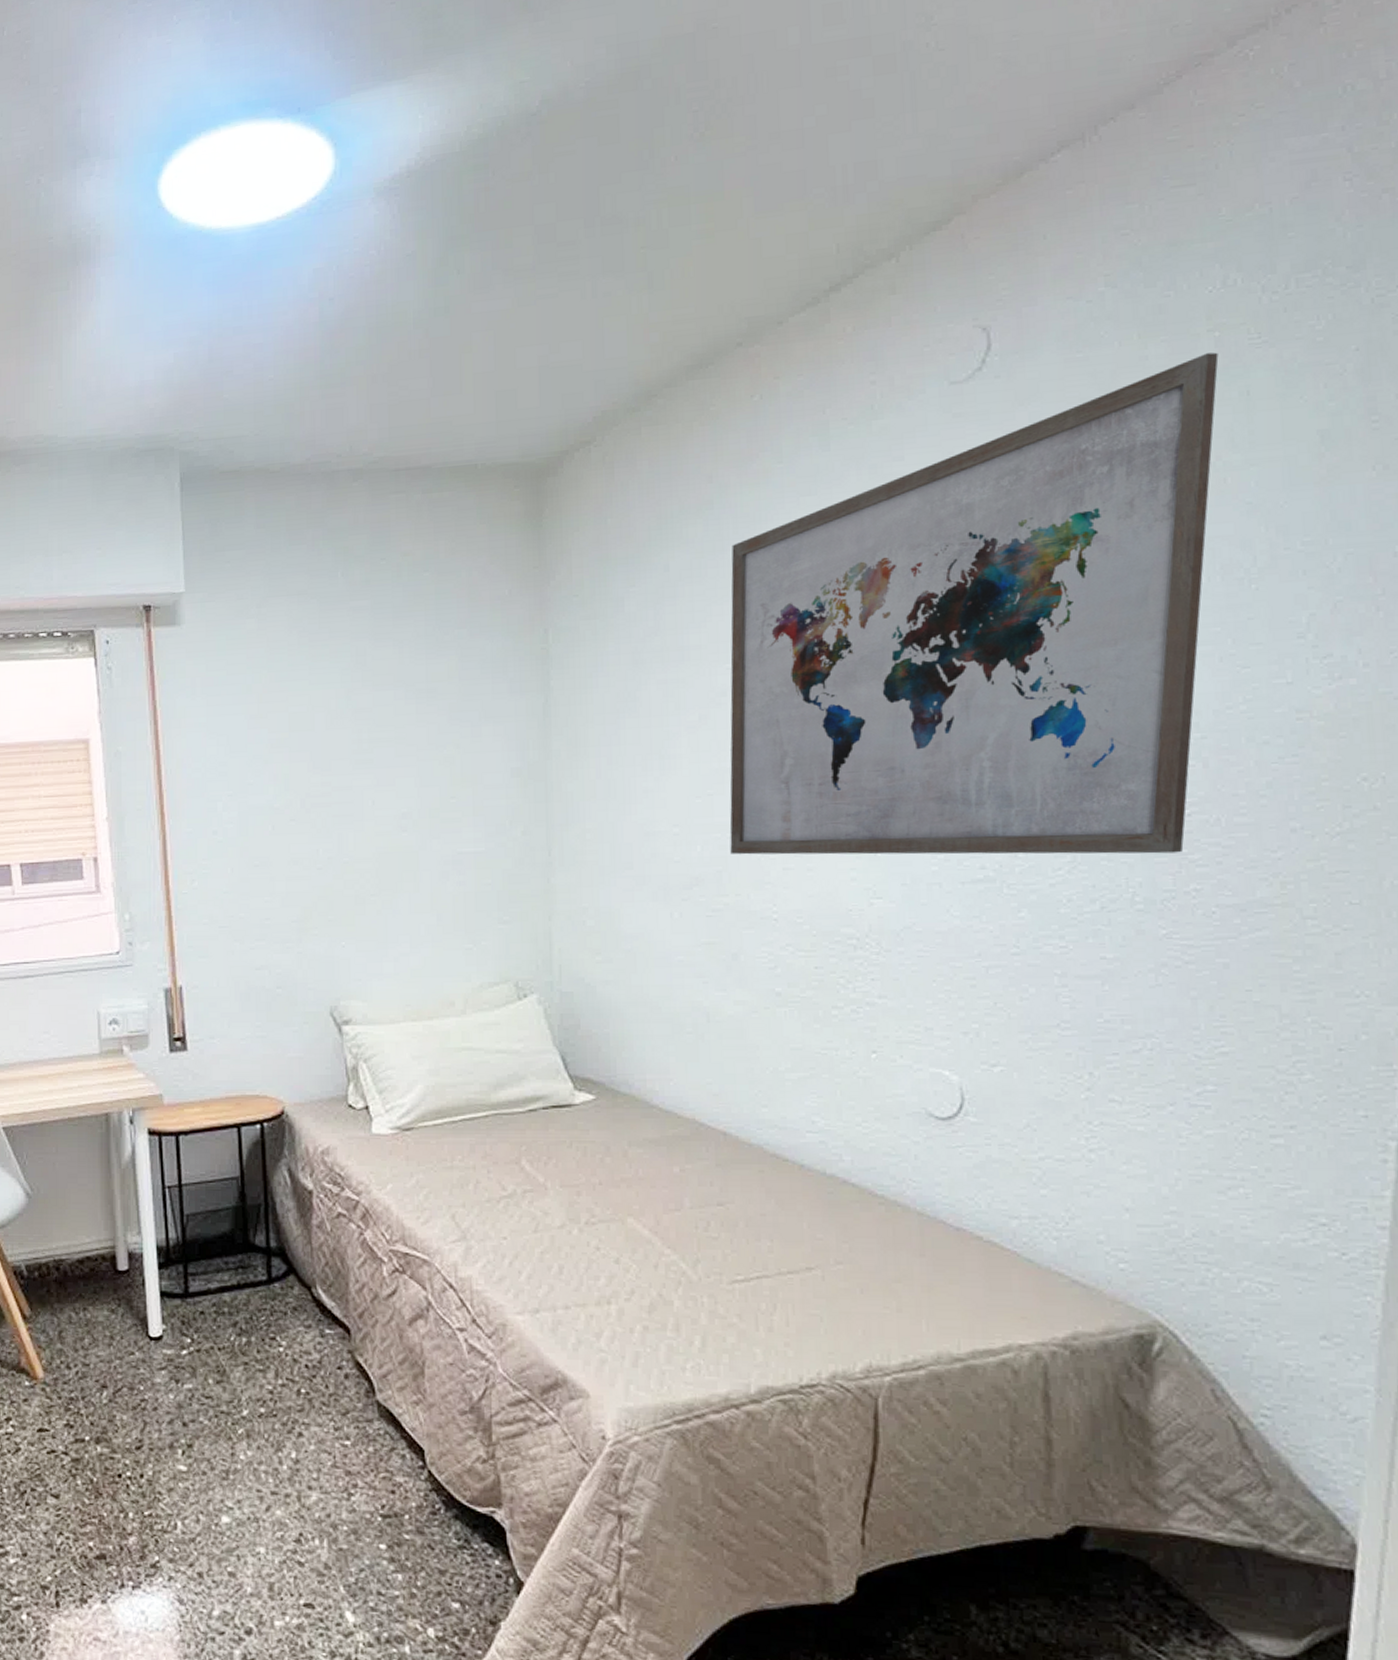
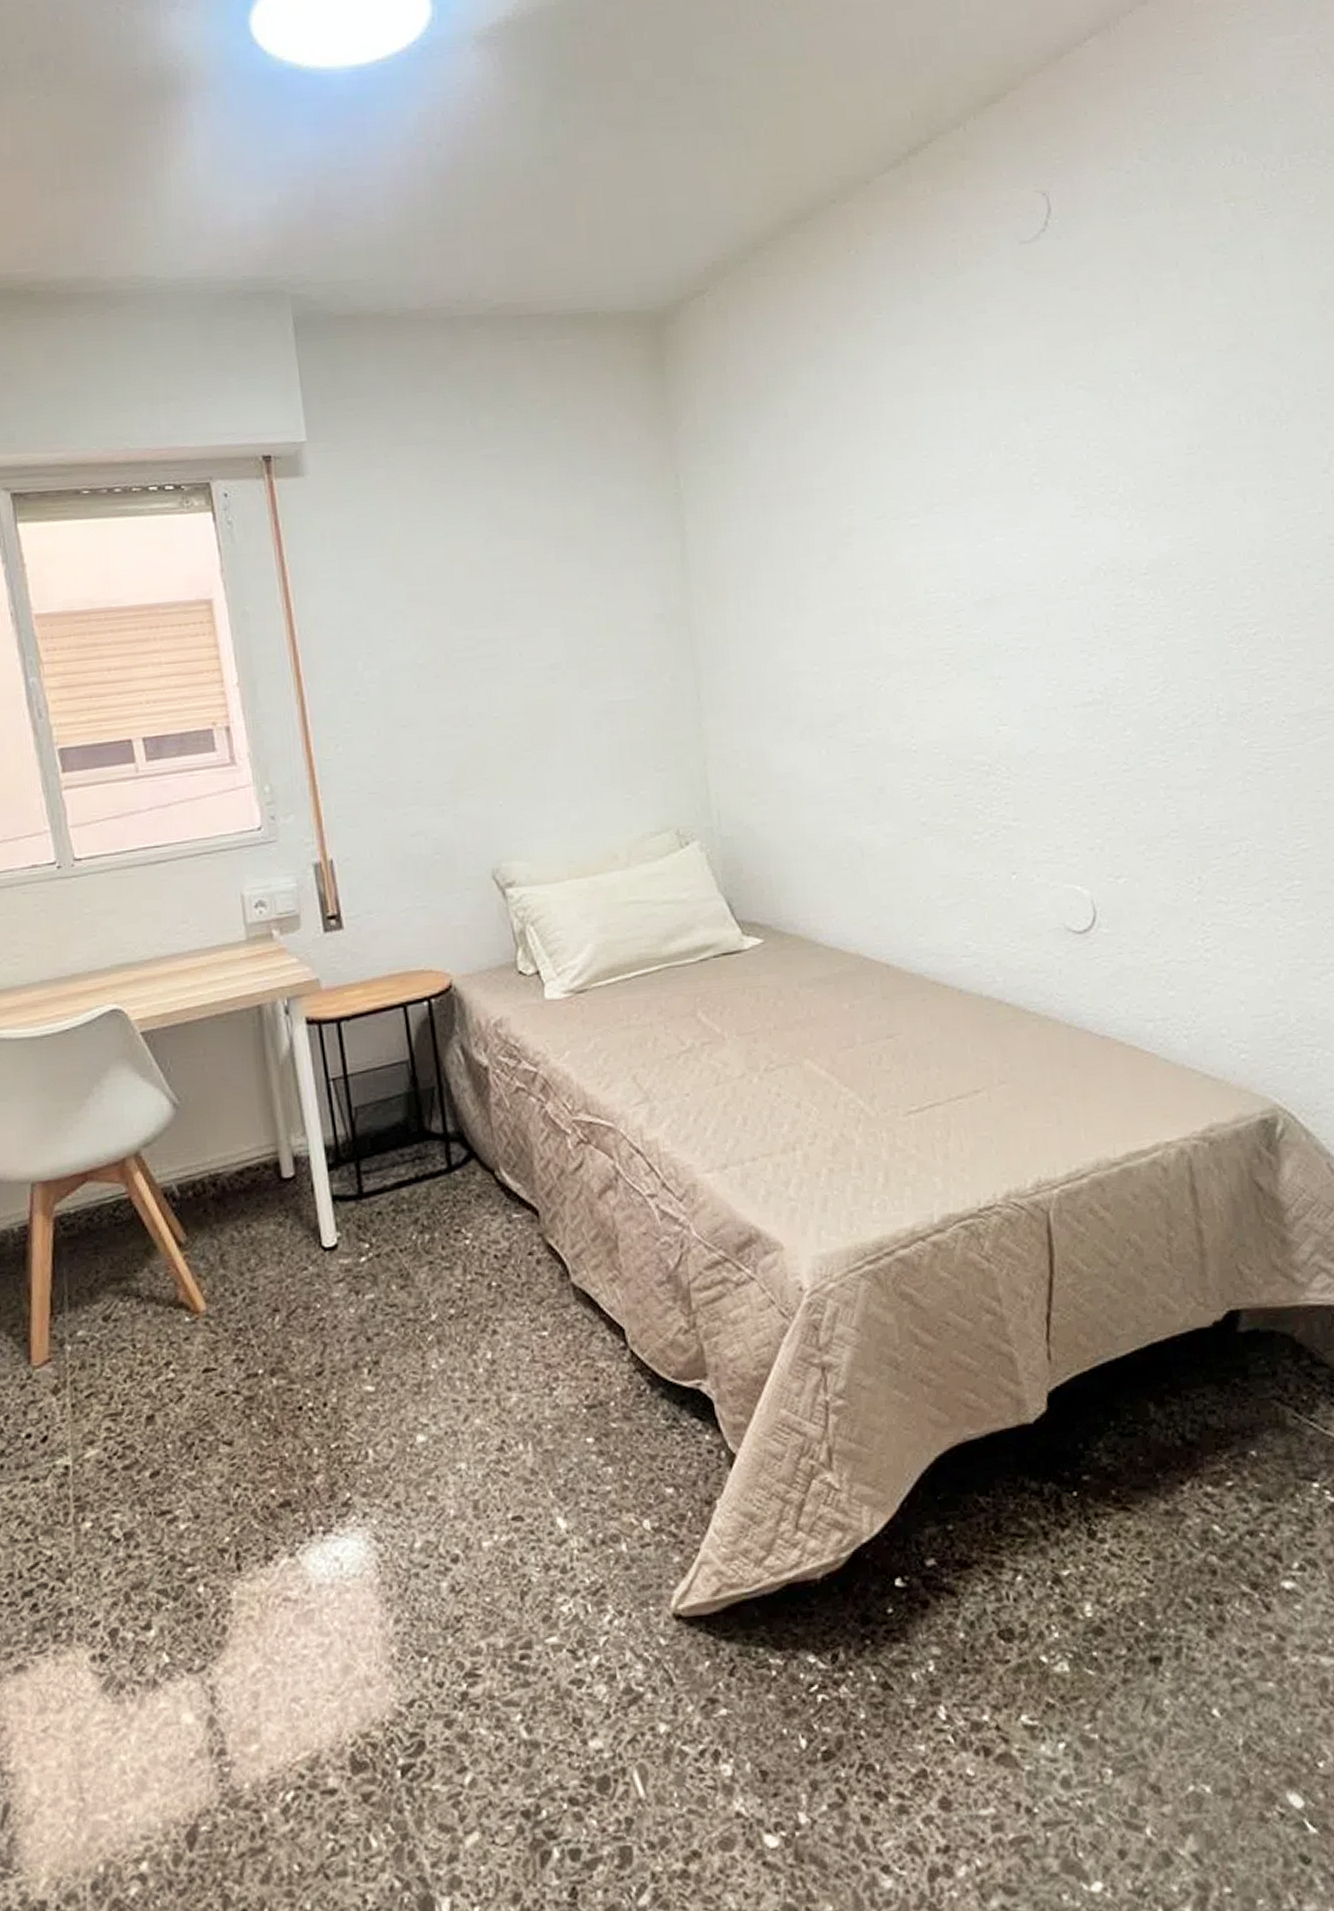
wall art: present [729,352,1219,855] -> none [843,221,1254,690]

